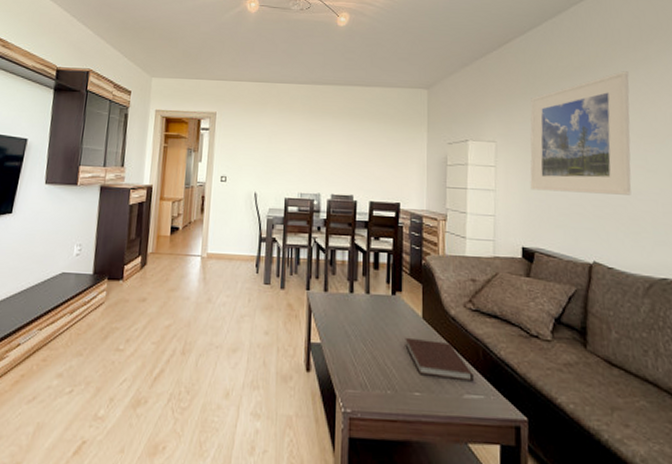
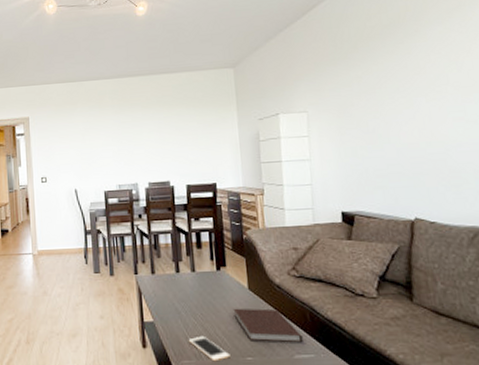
cell phone: none [355,364,397,394] -> present [188,335,230,362]
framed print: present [530,71,632,195] -> none [340,22,451,155]

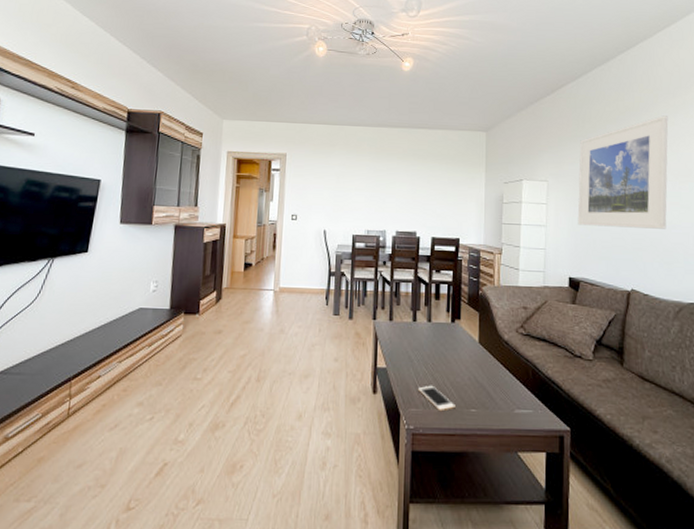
notebook: present [233,308,303,343] -> none [463,360,524,398]
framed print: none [340,22,451,155] -> present [577,115,668,229]

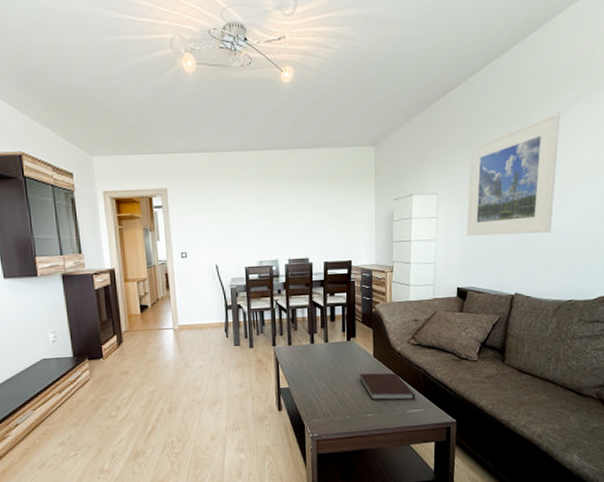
cell phone: present [417,385,456,412] -> none [319,398,354,419]
notebook: none [463,360,524,398] -> present [359,373,415,401]

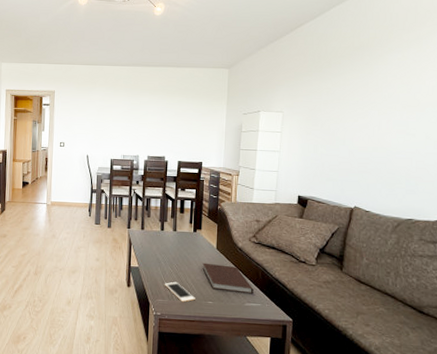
cell phone: none [319,398,354,419] -> present [164,281,195,302]
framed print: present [466,112,561,236] -> none [309,50,401,154]

